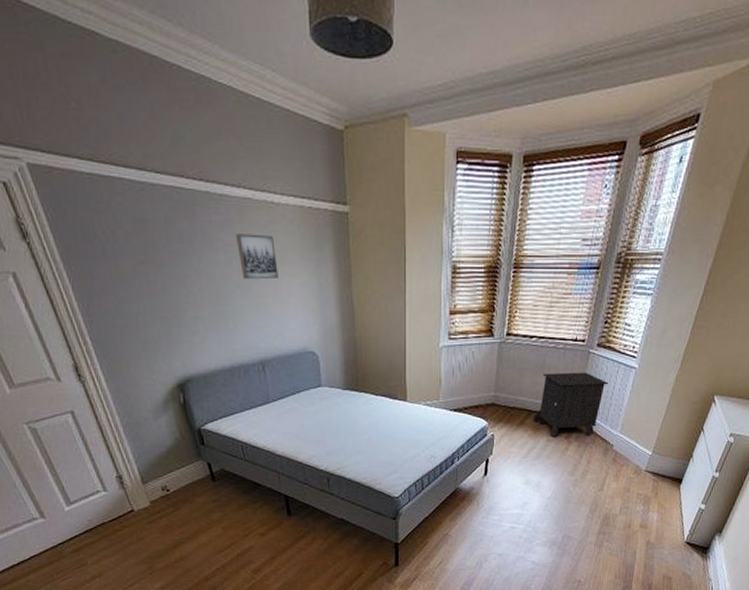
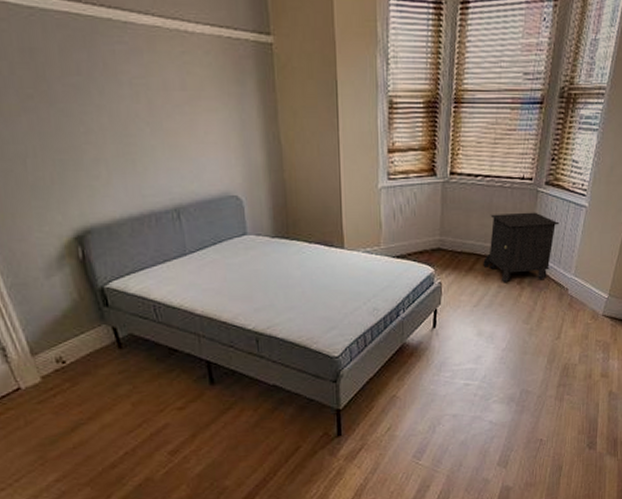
wall art: present [235,234,278,280] -> none [143,65,194,116]

